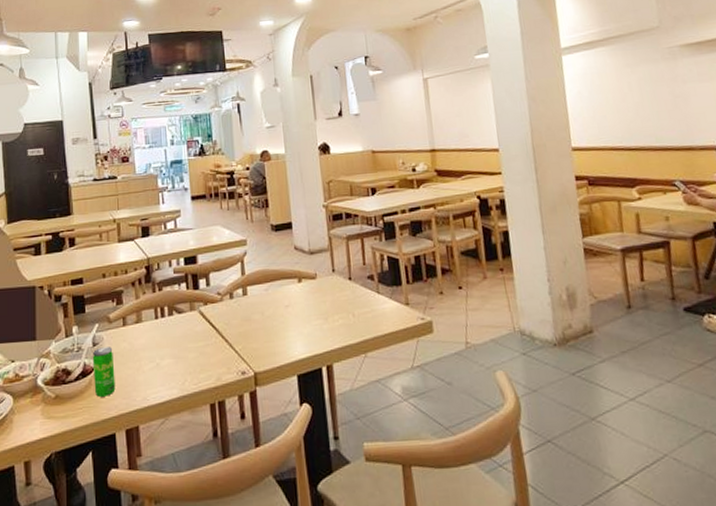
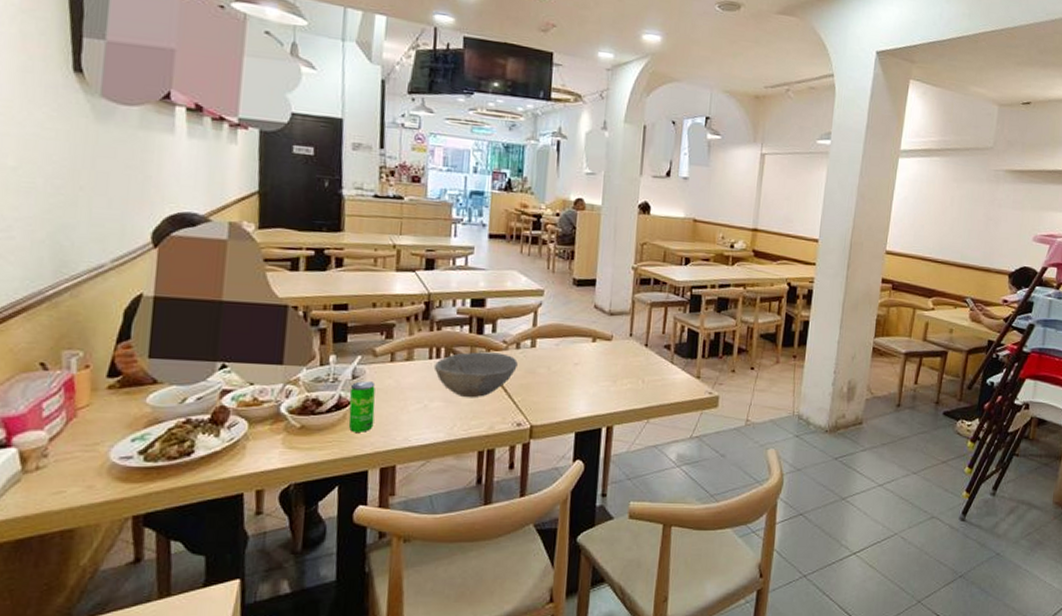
bowl: none [160,304,234,352] -> present [433,352,518,398]

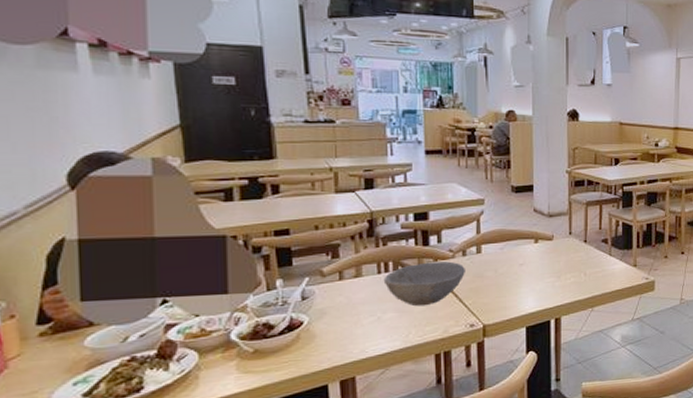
beverage can: present [348,381,376,432] -> none [300,301,329,350]

